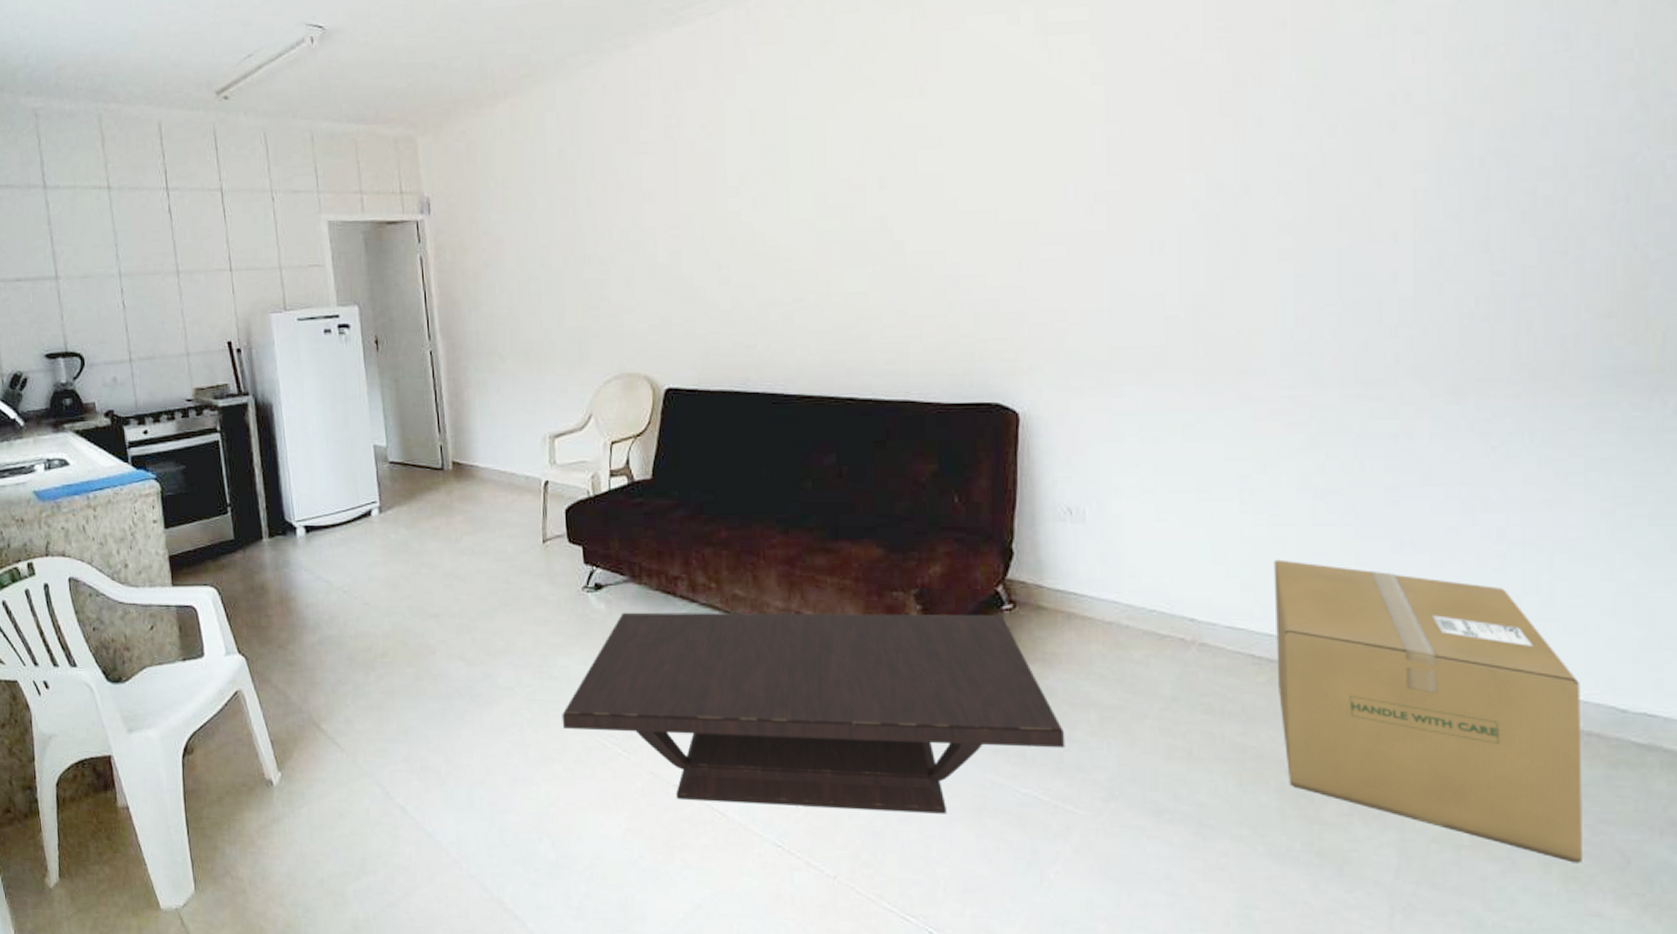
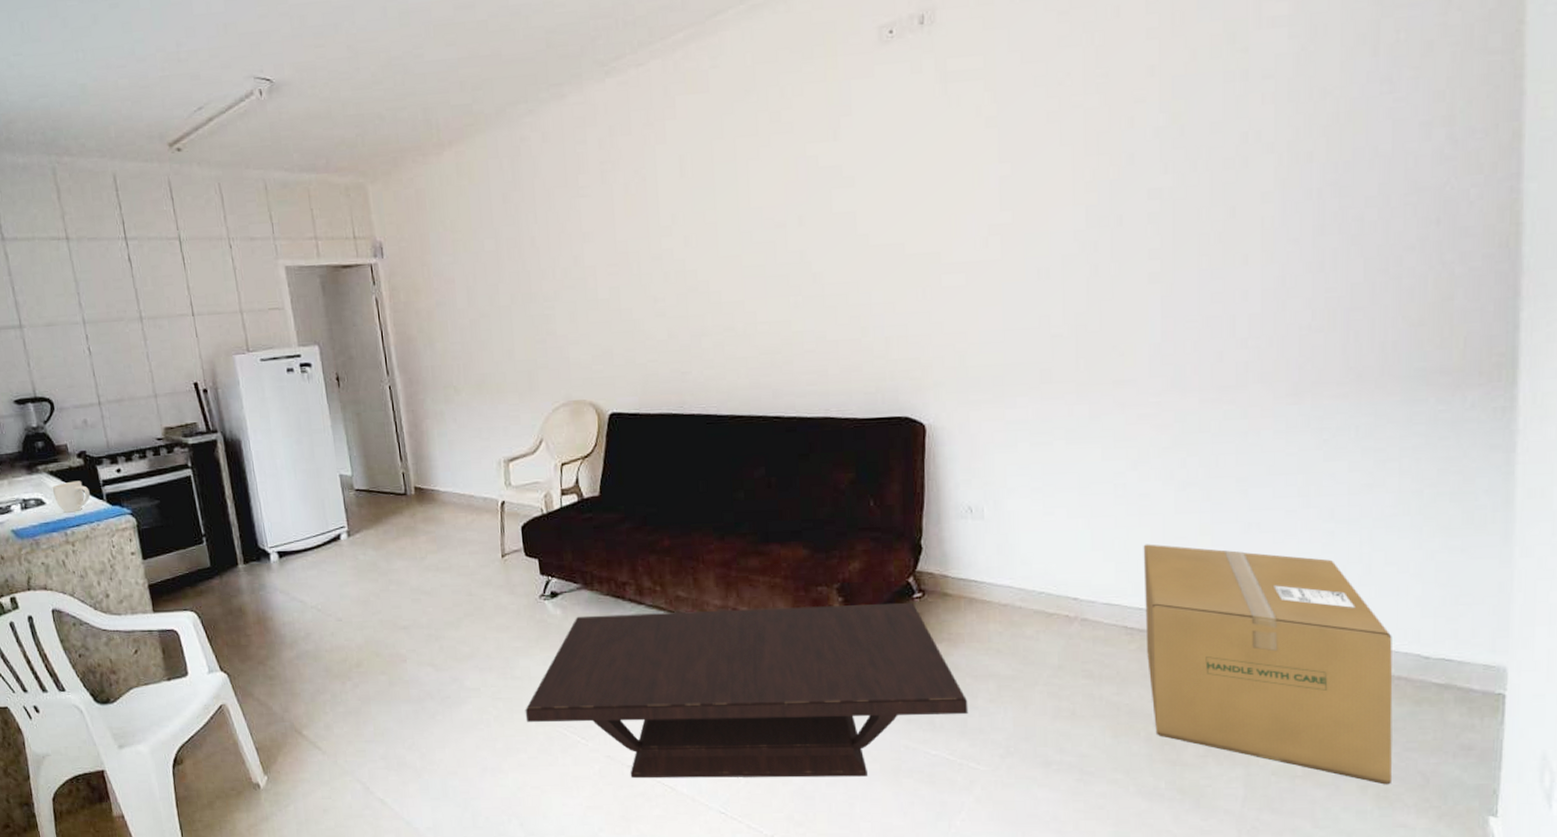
mug: none [77,441,115,476] -> present [52,480,90,514]

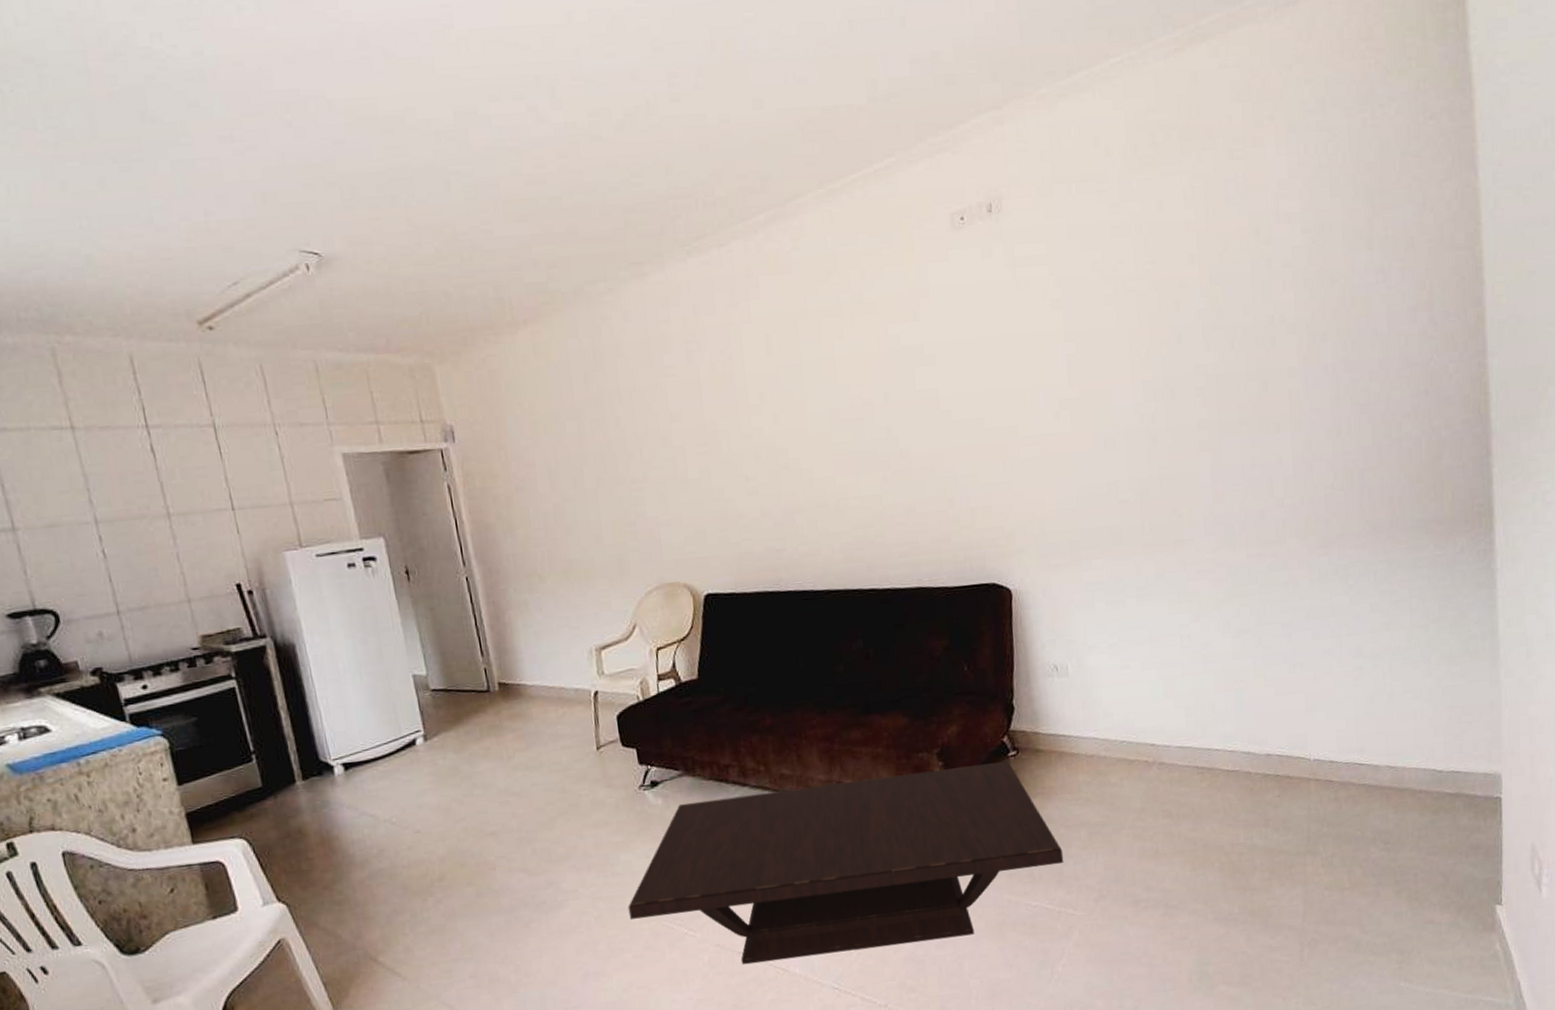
mug: present [52,480,90,514] -> none [58,701,109,741]
box: present [1143,544,1393,785] -> none [1208,688,1420,888]

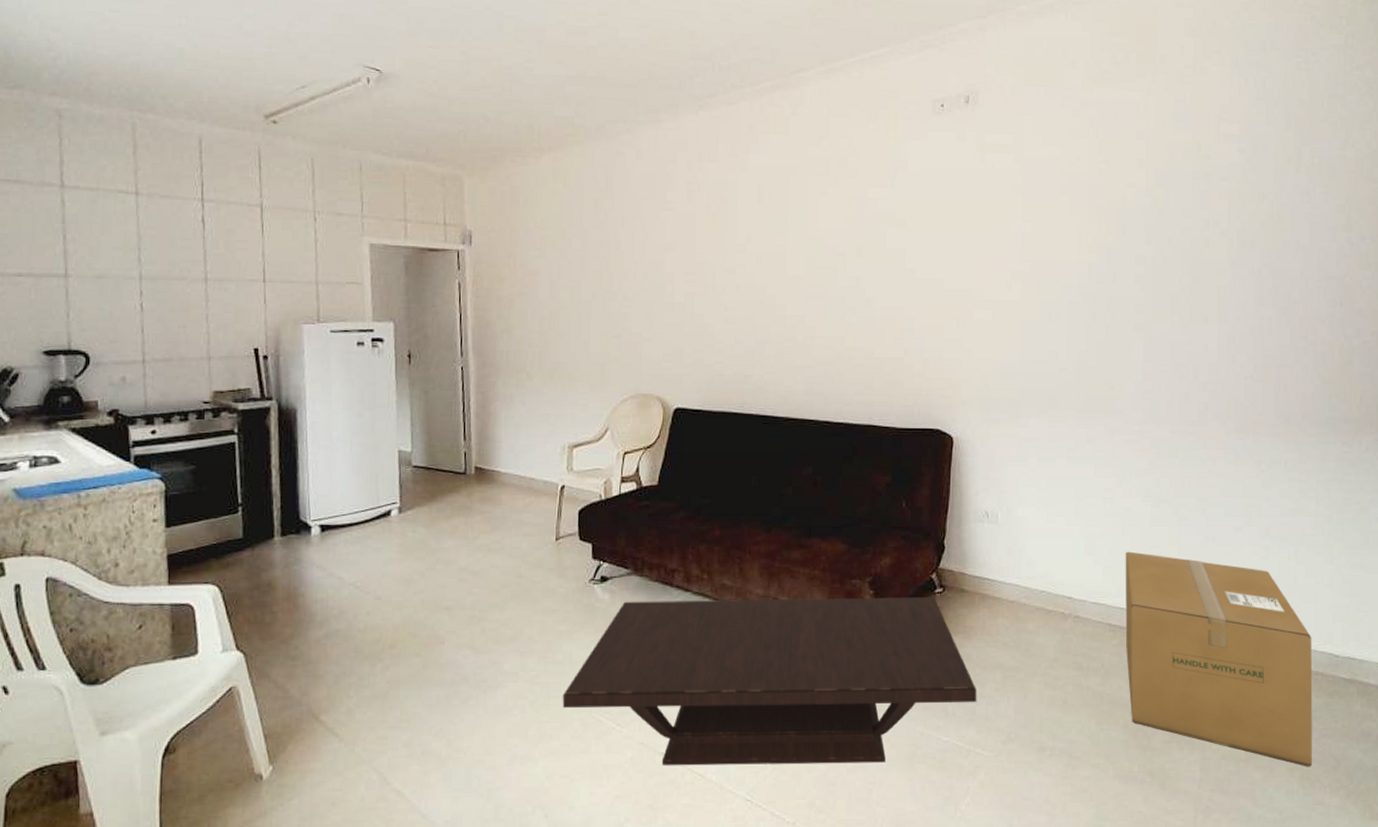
box: none [1208,688,1420,888] -> present [1125,551,1313,767]

